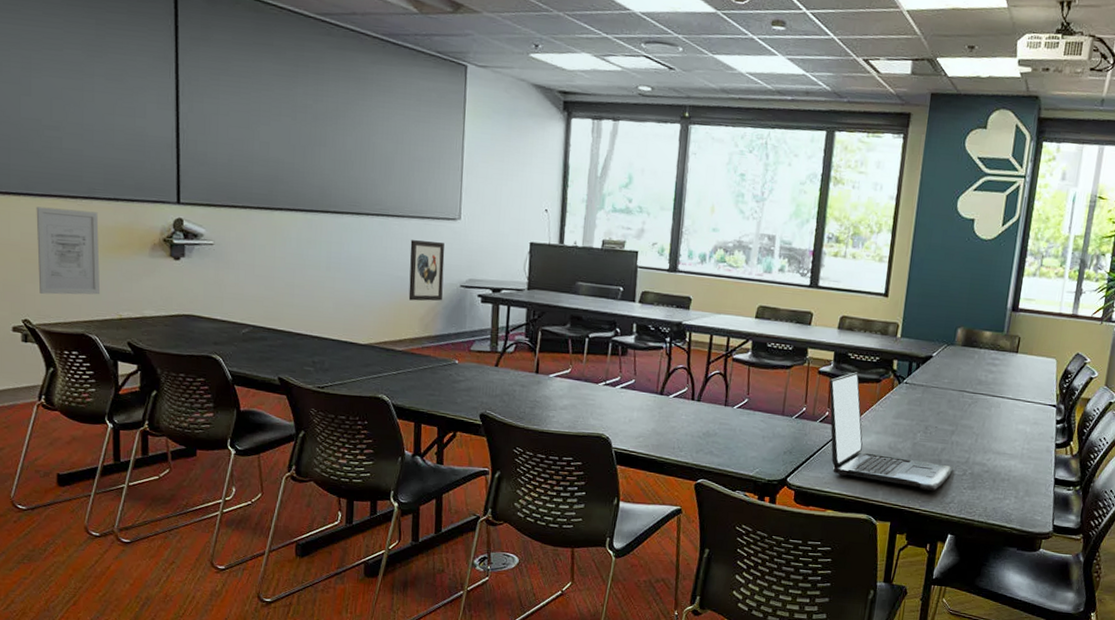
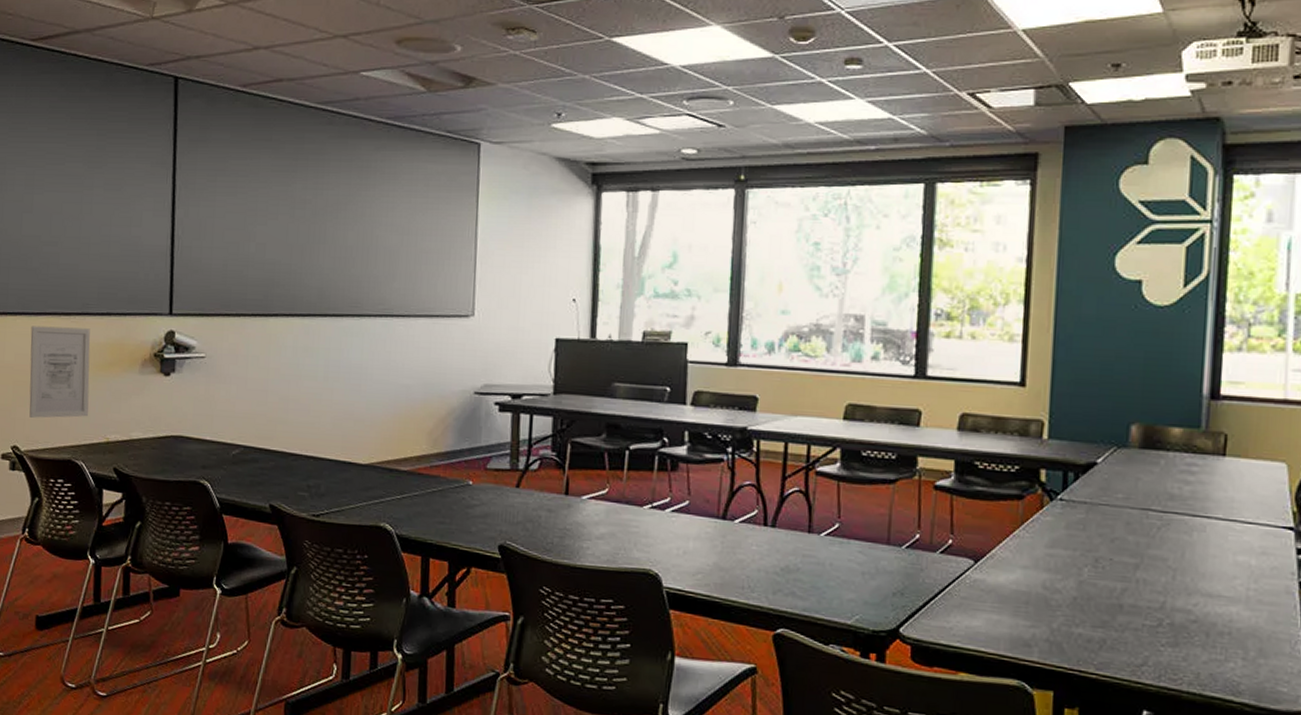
wall art: present [408,240,445,302] -> none [415,342,456,412]
laptop: present [829,372,954,491] -> none [950,486,1142,648]

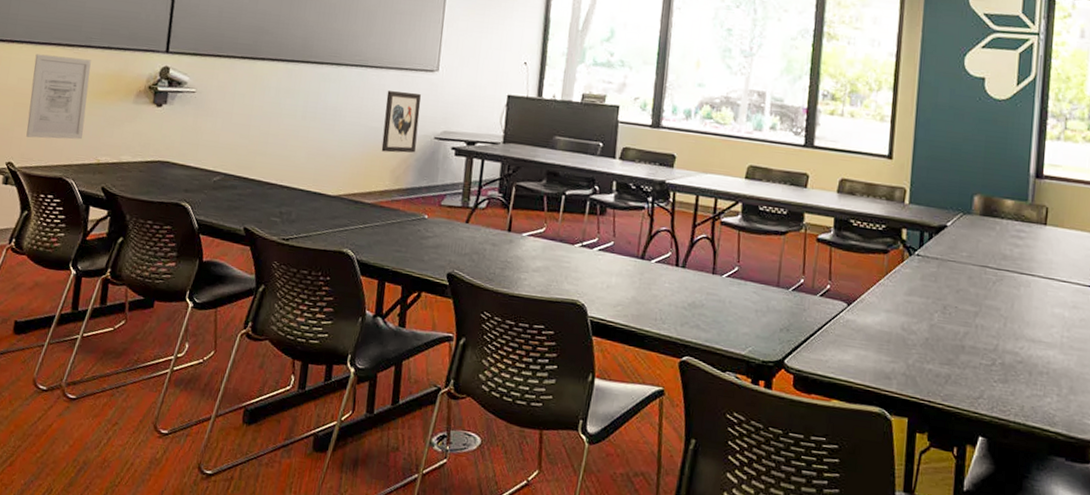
wall art: none [415,342,456,412] -> present [381,91,421,153]

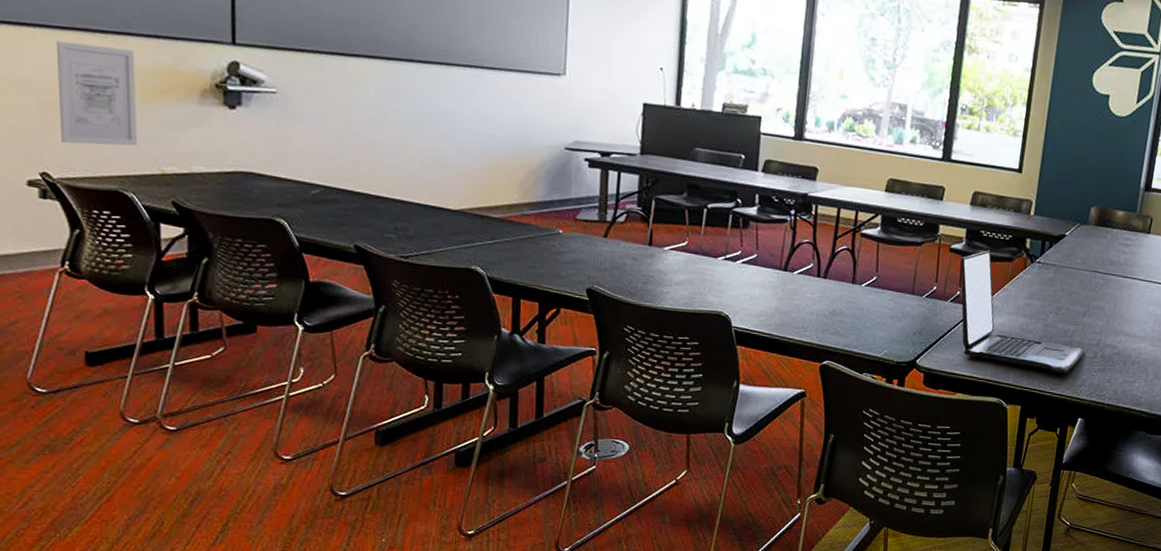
wall art: present [381,91,421,153] -> none [506,96,548,165]
laptop: none [829,241,980,382] -> present [961,250,1085,373]

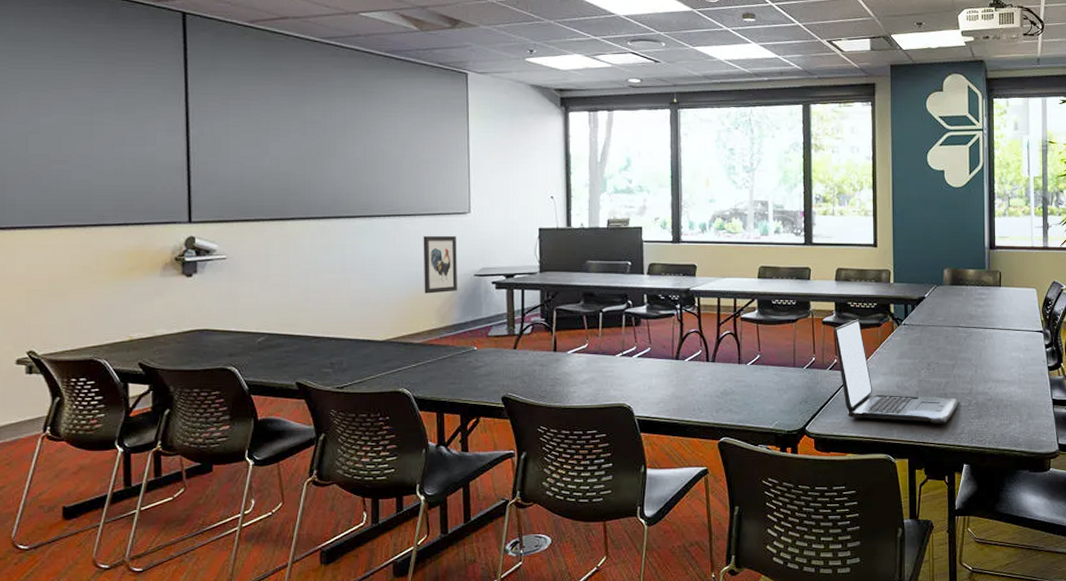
wall art: present [56,40,138,147] -> none [43,238,110,323]
wall art: none [506,96,548,165] -> present [423,236,457,294]

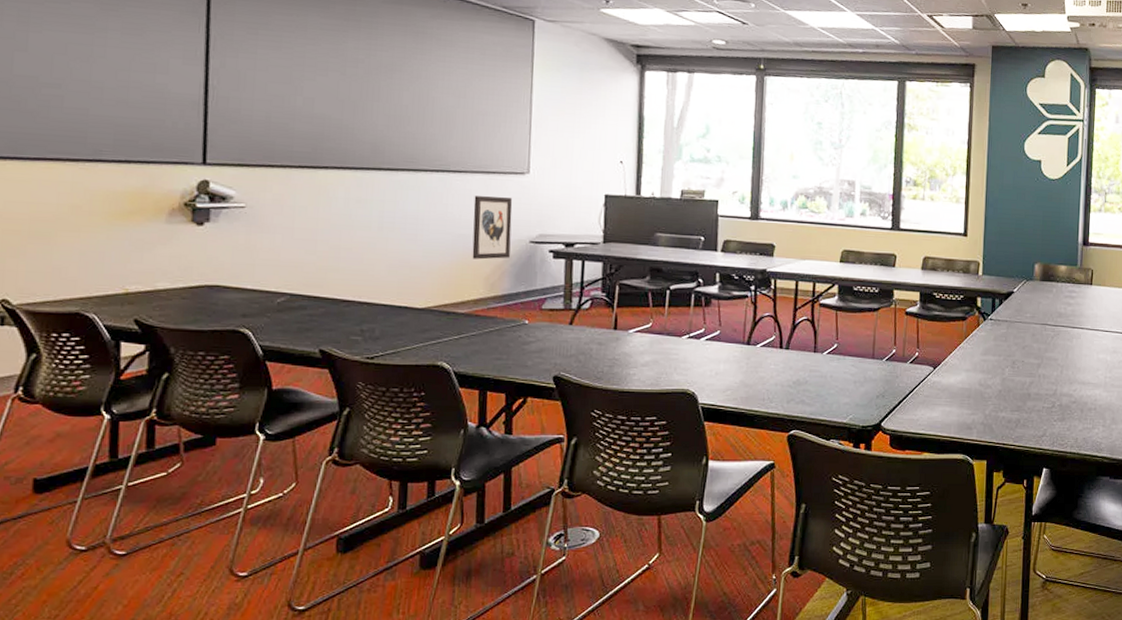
laptop: present [834,319,959,424] -> none [917,311,1043,425]

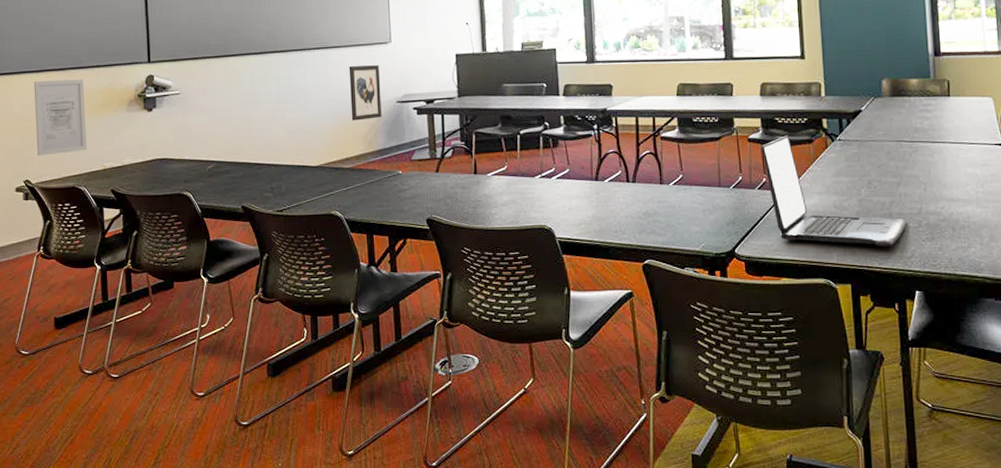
wall art: none [23,171,105,270] -> present [34,79,87,156]
laptop: none [917,311,1043,425] -> present [761,135,907,246]

